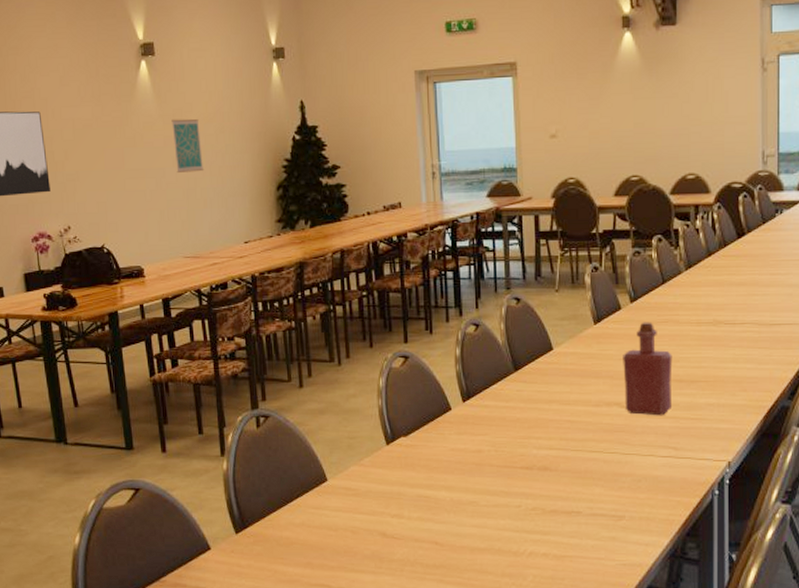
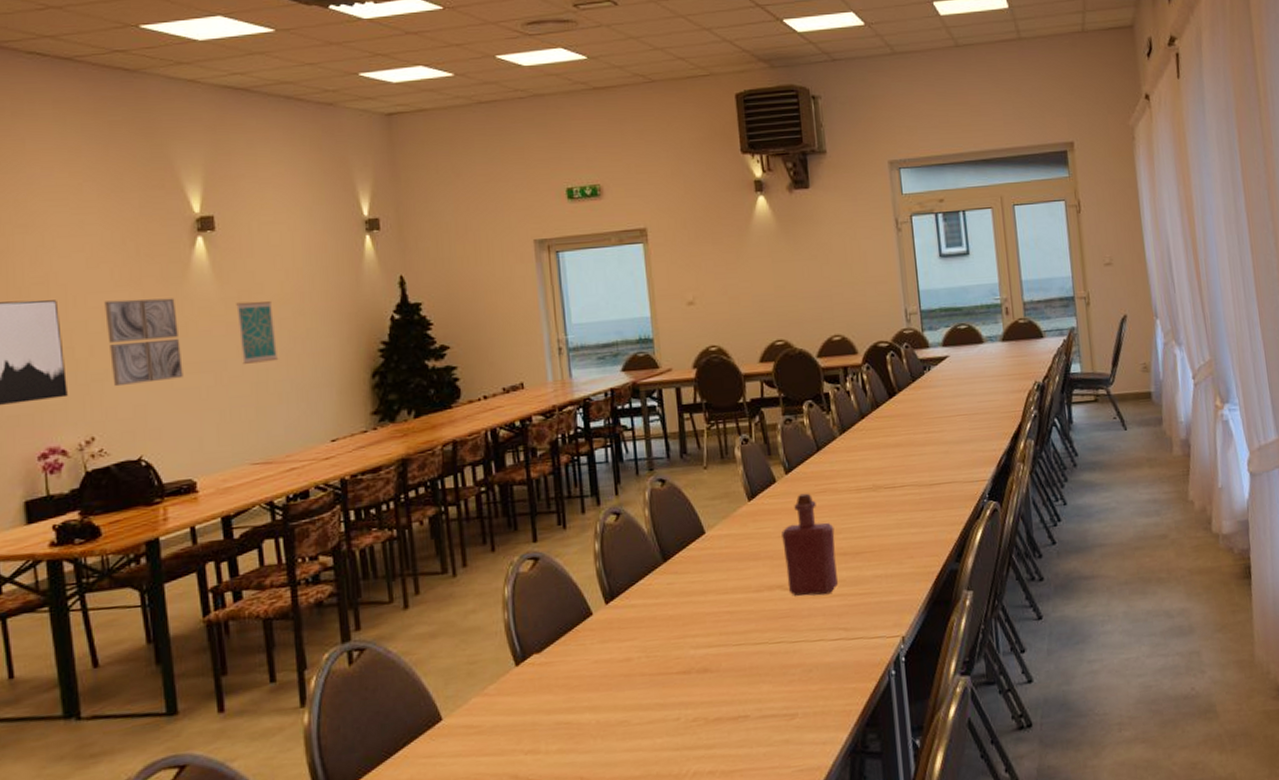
wall art: none [74,113,133,186] -> present [104,298,184,387]

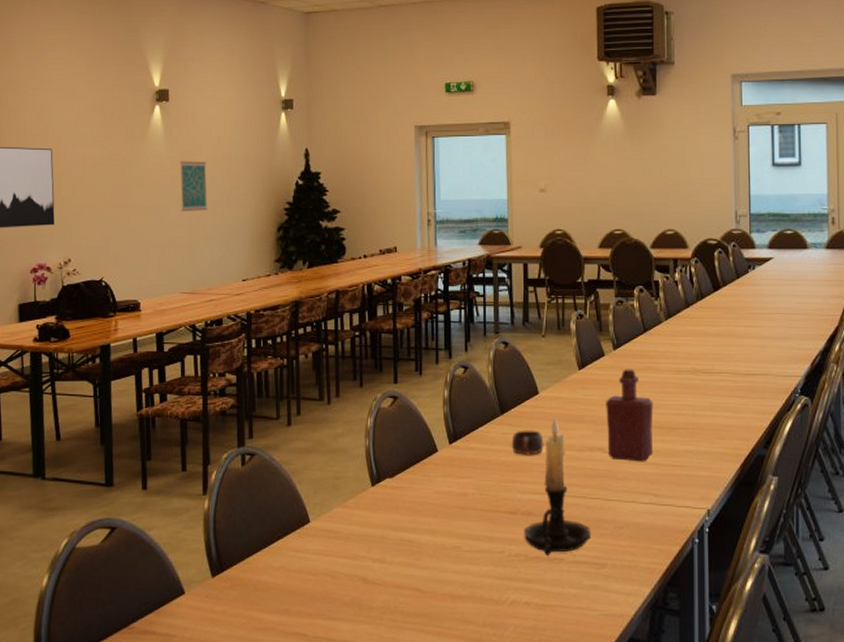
wall art: present [104,298,184,387] -> none [85,152,138,221]
cup: none [678,575,716,606] -> present [511,430,544,455]
candle holder: none [701,557,778,715] -> present [524,417,592,555]

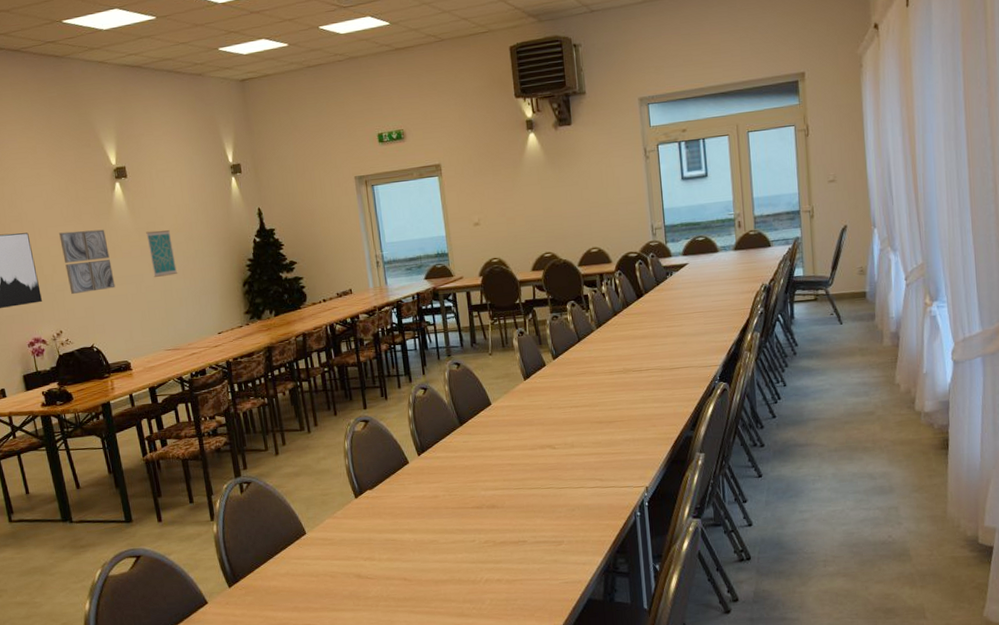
wall art: none [85,152,138,221] -> present [59,229,116,295]
cup: present [511,430,544,455] -> none [471,436,500,459]
candle holder: present [524,417,592,555] -> none [490,423,549,540]
bottle: present [606,369,653,462] -> none [550,374,595,454]

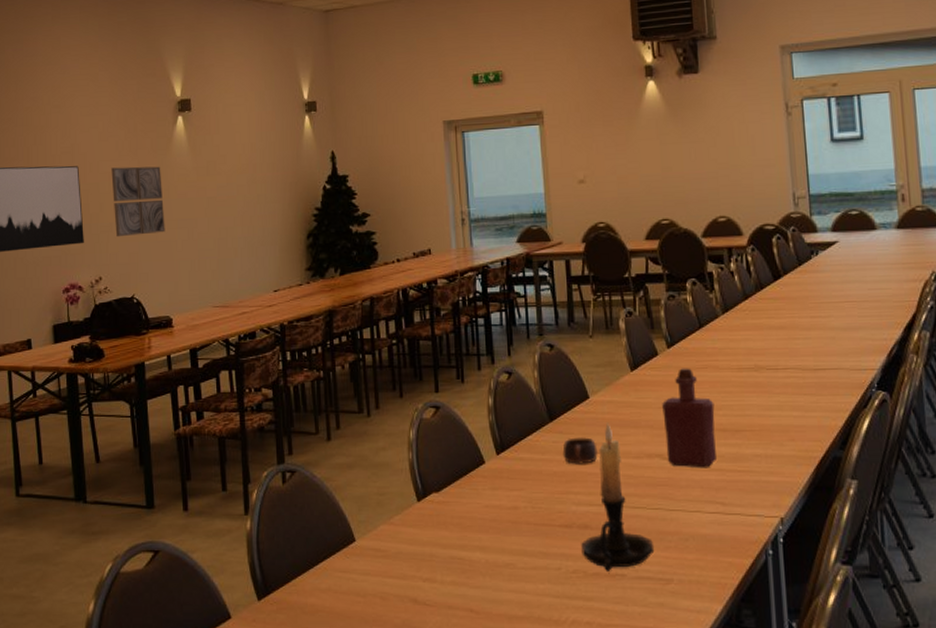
wall art: present [146,230,178,277] -> none [205,170,236,223]
cup: none [471,436,500,459] -> present [562,437,598,464]
candle holder: none [490,423,549,540] -> present [581,422,655,571]
bottle: none [550,374,595,454] -> present [662,368,716,468]

